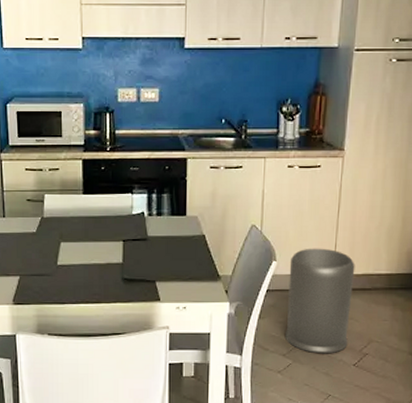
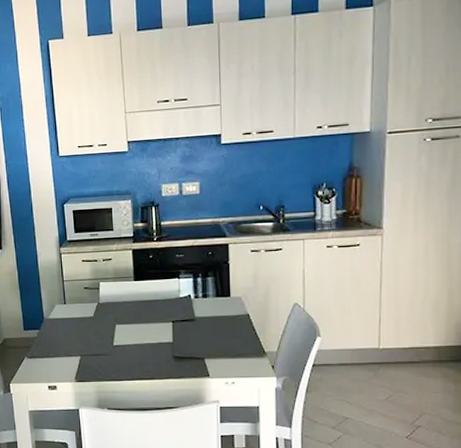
trash bin: present [285,248,355,354] -> none [334,323,402,427]

